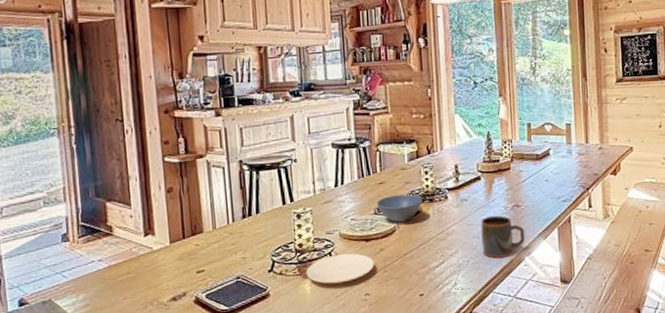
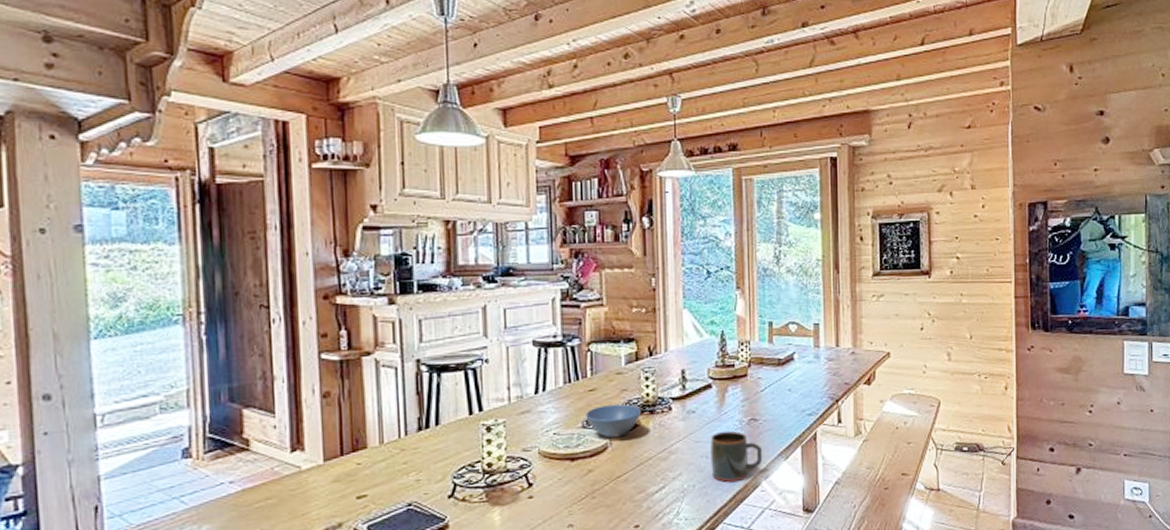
plate: present [306,253,374,284] -> none [495,475,580,513]

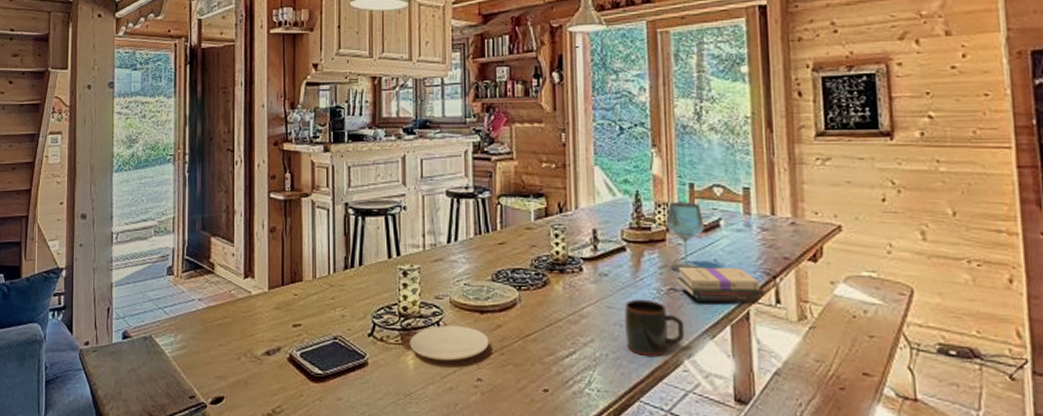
plate: none [495,475,580,513] -> present [409,325,489,361]
bowl: present [585,404,642,439] -> none [495,260,552,295]
wine glass: none [747,339,781,402] -> present [665,202,704,271]
books: none [756,395,829,429] -> present [676,266,764,303]

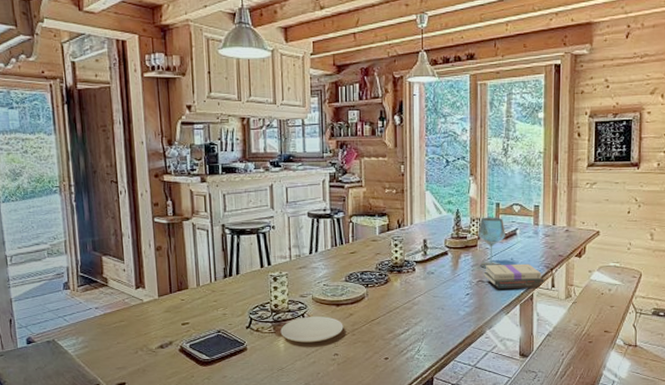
mug: present [625,298,685,356] -> none [446,289,488,329]

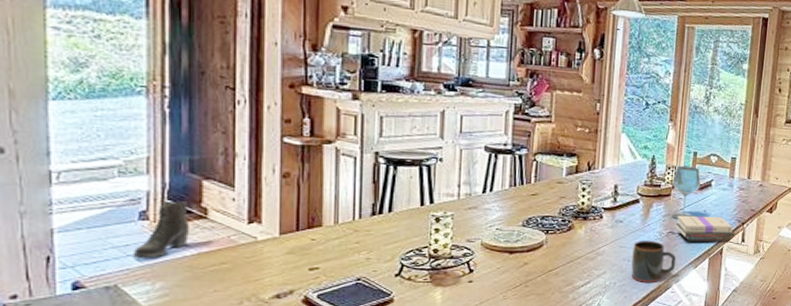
boot: none [62,273,98,319] -> present [132,201,190,258]
plate: present [280,316,344,343] -> none [438,265,516,294]
mug: none [446,289,488,329] -> present [631,240,676,282]

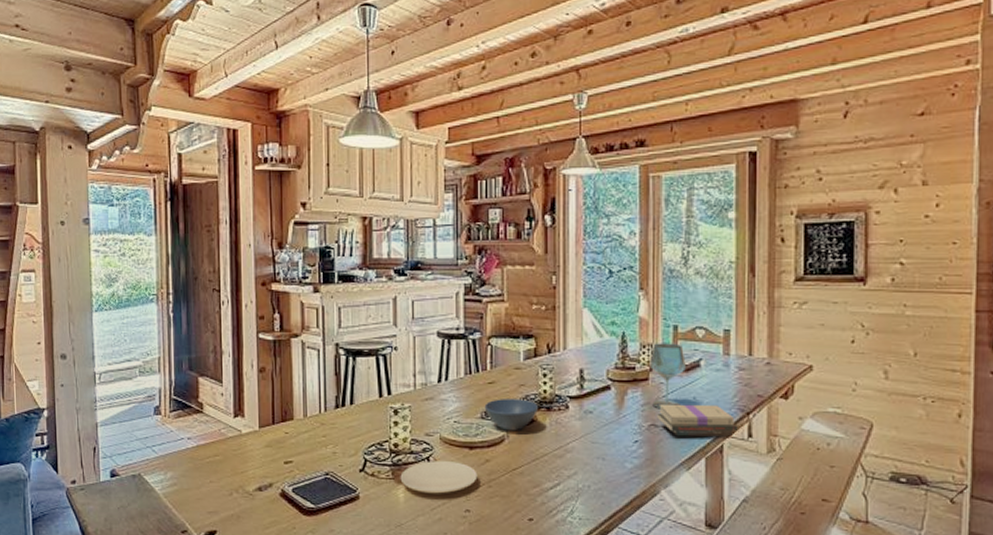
boot: present [132,201,190,258] -> none [150,397,191,450]
plate: none [438,265,516,294] -> present [400,461,478,494]
bowl: none [526,209,577,238] -> present [484,399,539,431]
mug: present [631,240,676,282] -> none [607,434,663,487]

